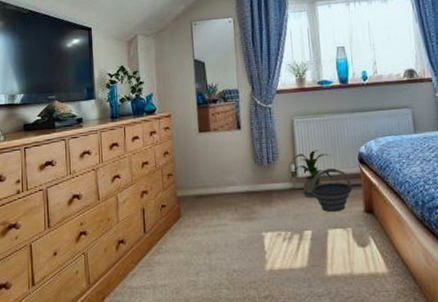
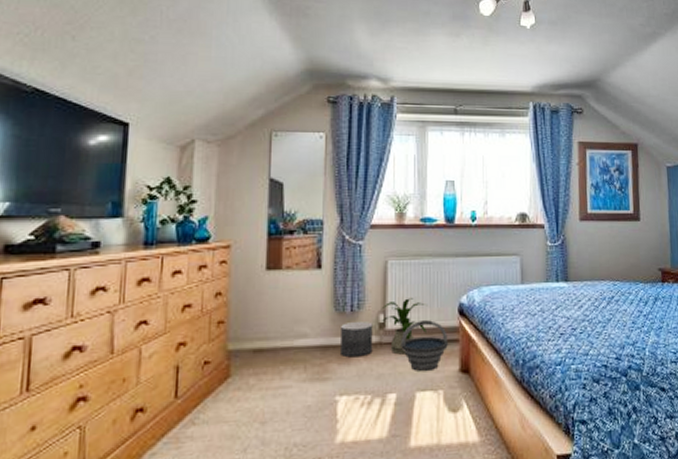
planter: none [261,171,288,201] -> present [341,322,373,358]

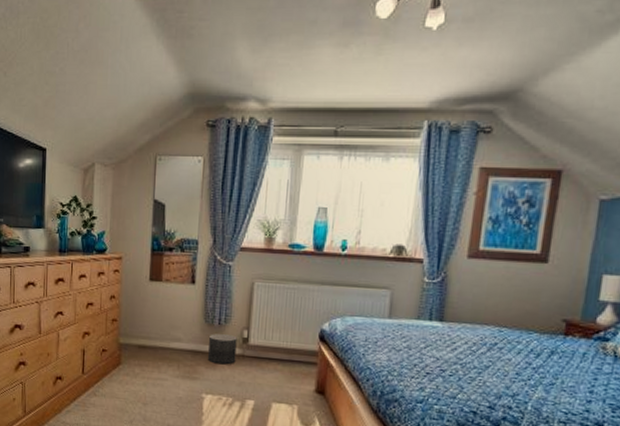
house plant: present [381,298,428,355] -> none [245,319,290,369]
bucket: present [401,320,448,372] -> none [261,341,307,387]

